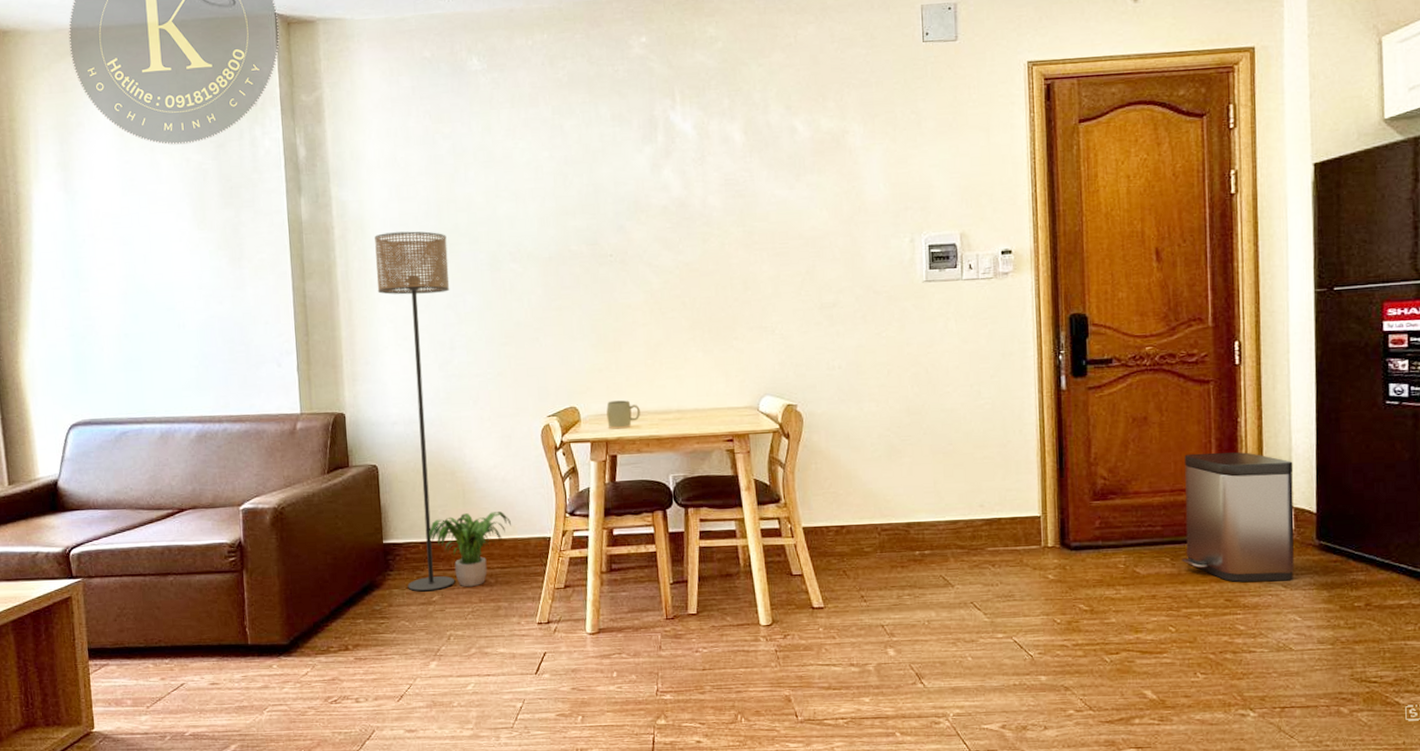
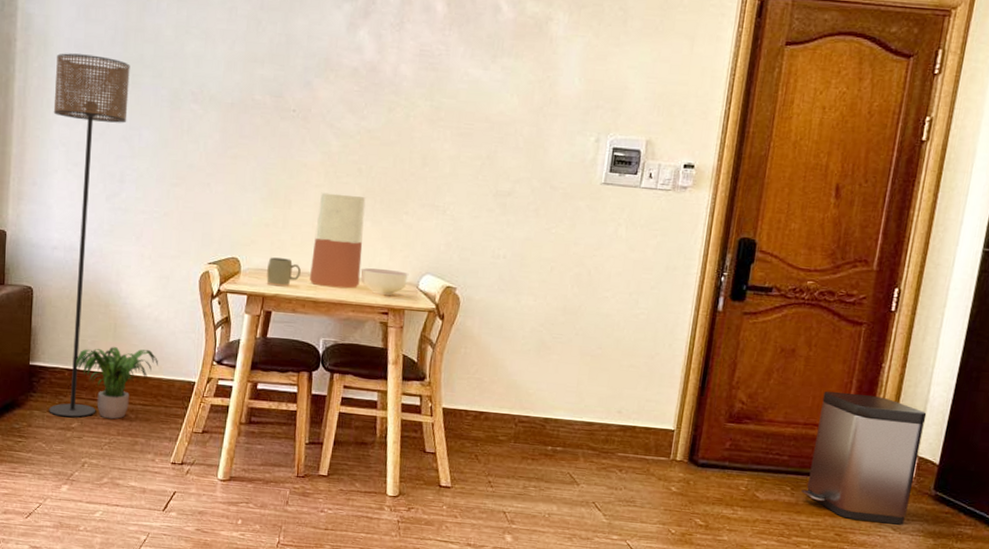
vase: none [648,329,700,423] -> present [310,192,366,289]
bowl: none [699,396,748,423] -> present [360,268,409,296]

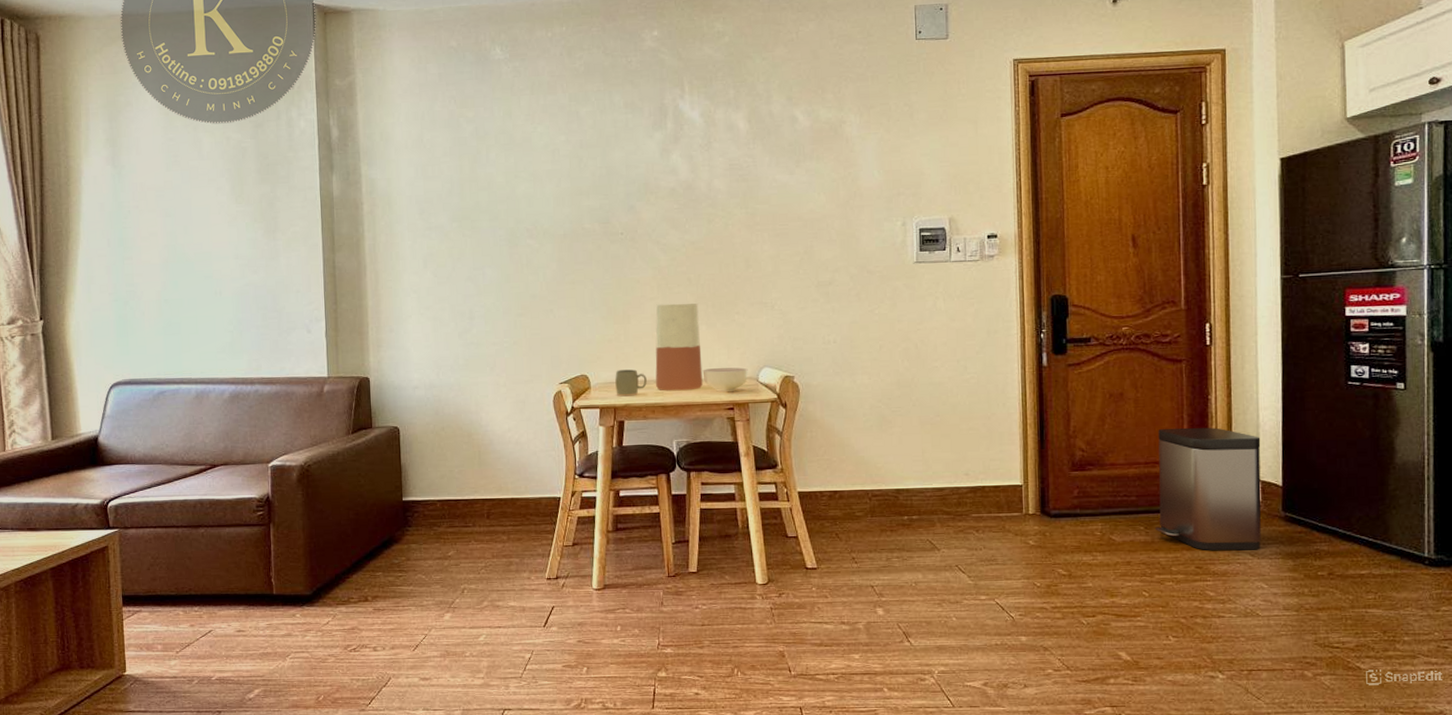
floor lamp: present [49,53,130,418] -> none [401,208,471,547]
potted plant: present [76,347,159,419] -> none [446,472,525,543]

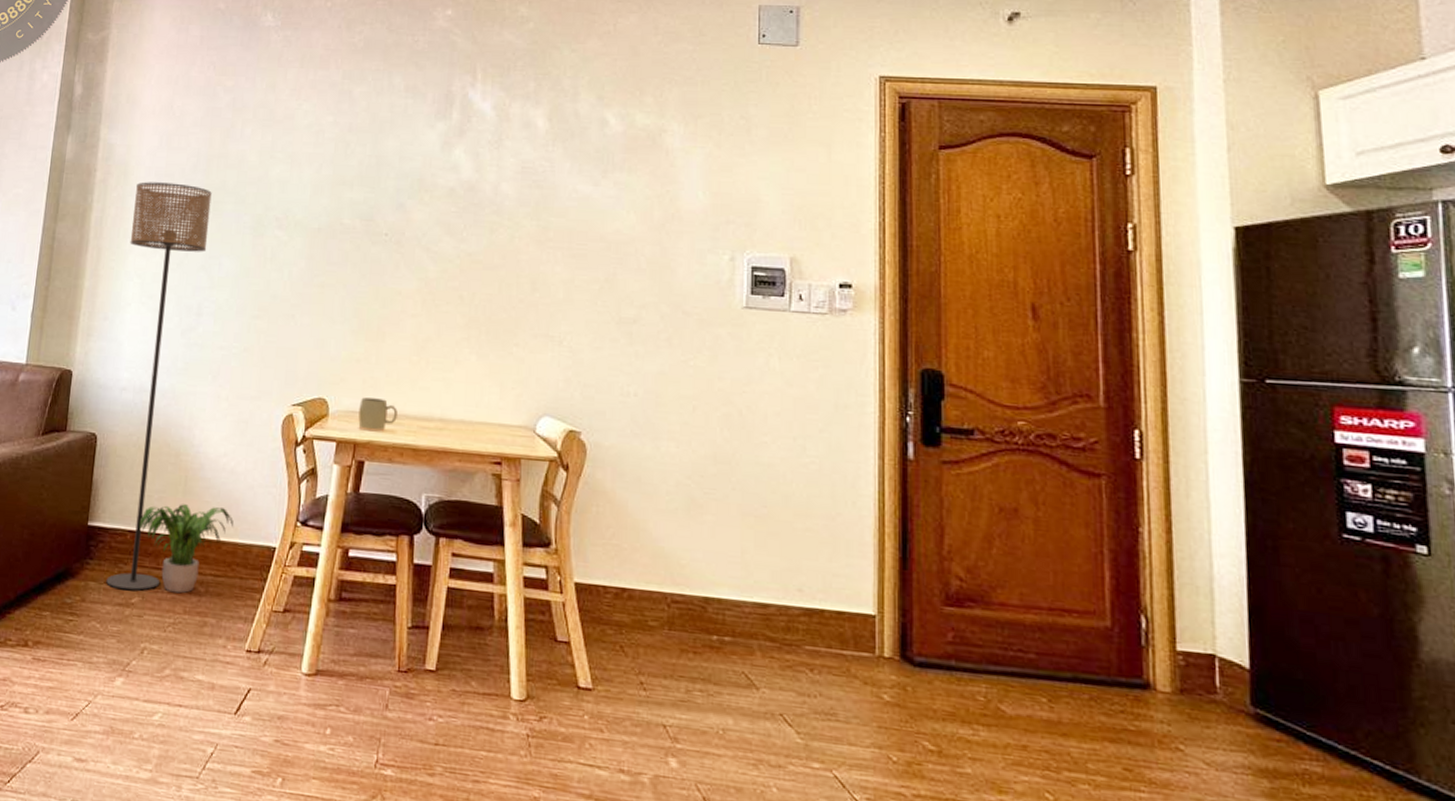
floor lamp: none [401,208,471,547] -> present [106,182,212,592]
potted plant: none [446,472,525,543] -> present [140,504,234,594]
vase: present [655,303,703,391] -> none [408,323,469,434]
bowl: present [702,367,748,393] -> none [466,408,524,442]
pedal bin: present [1155,427,1261,551] -> none [1063,564,1220,757]

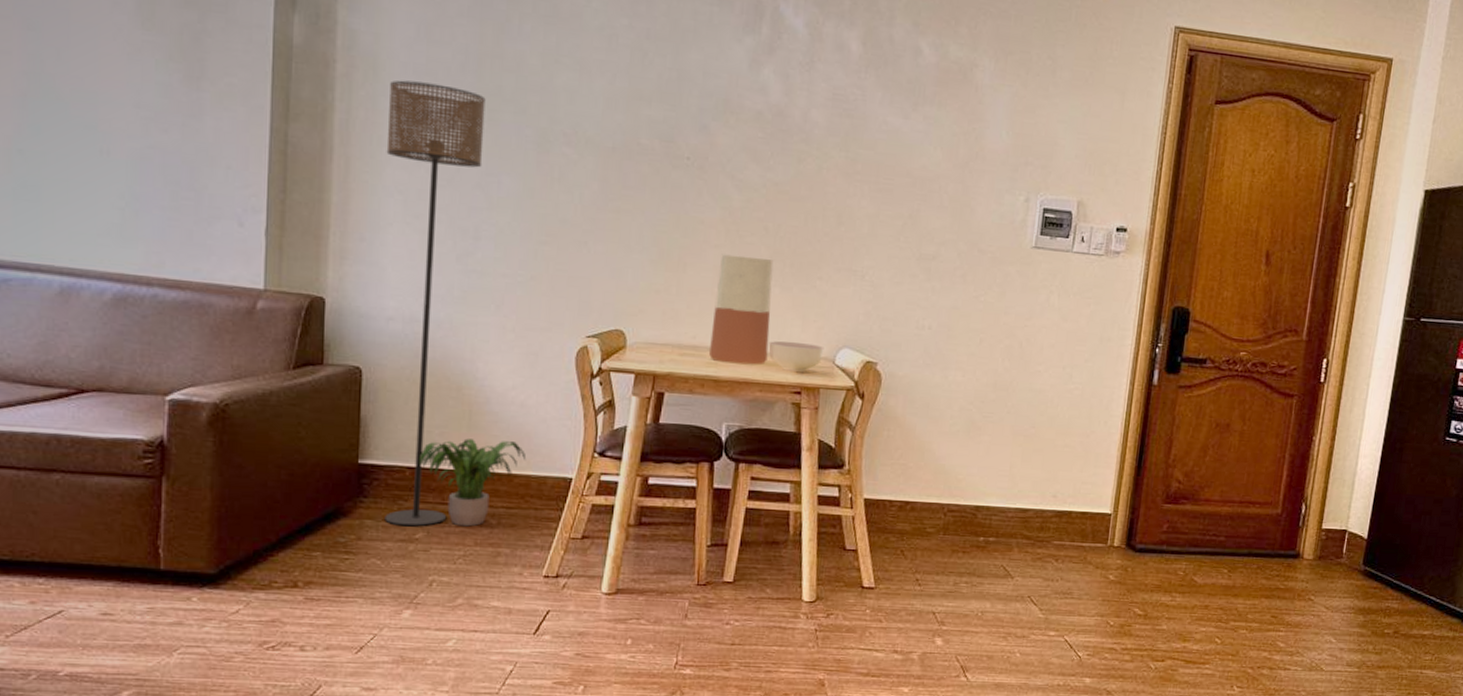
mug: present [358,397,397,431] -> none [658,329,699,363]
vase: none [408,323,469,434] -> present [709,254,774,366]
bowl: none [466,408,524,442] -> present [768,340,824,373]

